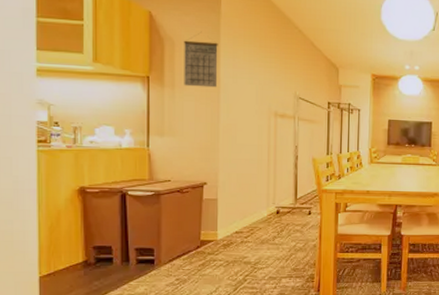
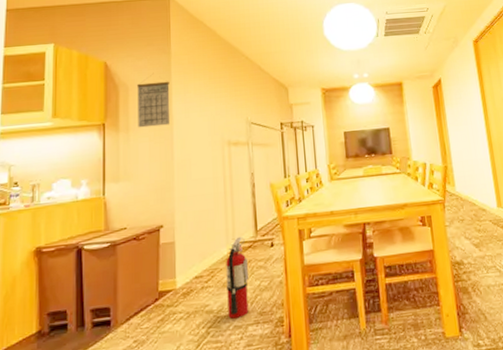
fire extinguisher: none [264,202,286,271] -> present [226,236,249,319]

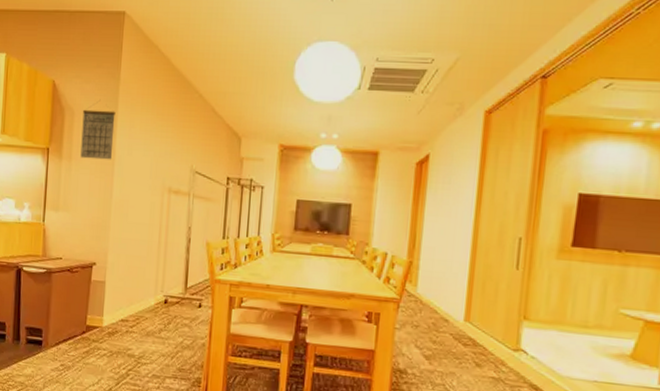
fire extinguisher: present [226,236,249,319] -> none [148,290,173,369]

